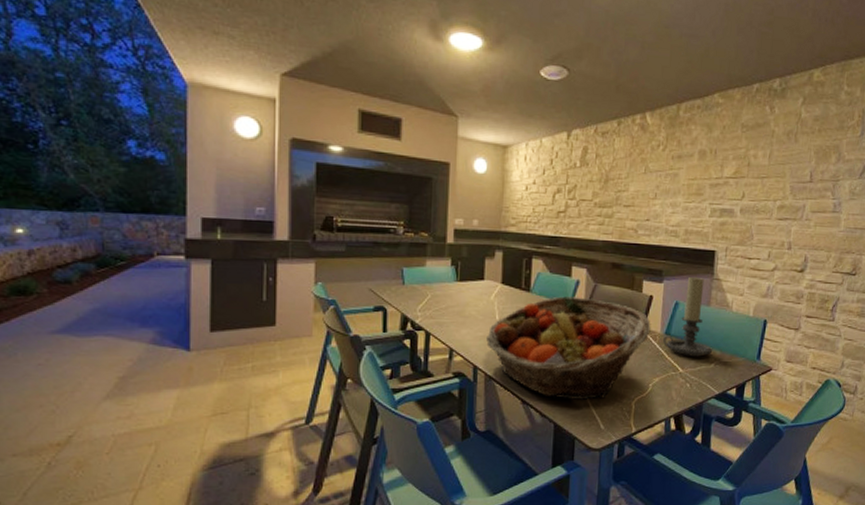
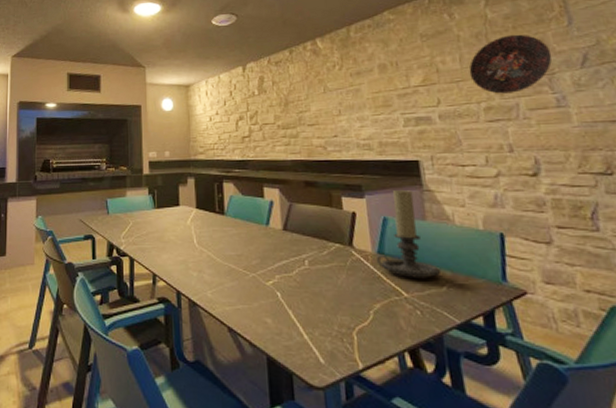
fruit basket: present [486,296,651,400] -> none [187,217,360,328]
decorative plate: none [774,137,842,195] -> present [469,34,552,94]

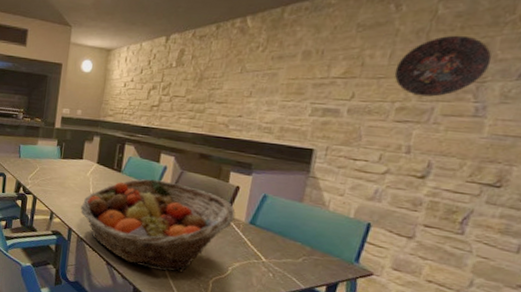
fruit basket: none [187,217,360,328] -> present [80,179,236,273]
candle holder: present [377,189,442,278] -> none [247,172,303,250]

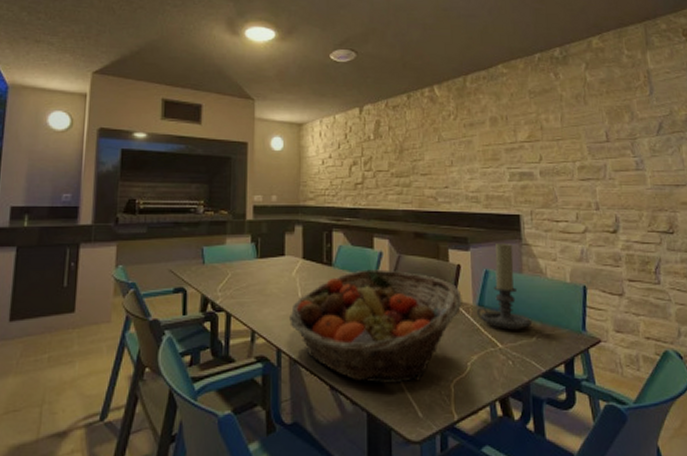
candle holder: none [247,172,303,250] -> present [477,242,533,330]
decorative plate: present [394,35,492,97] -> none [568,99,636,155]

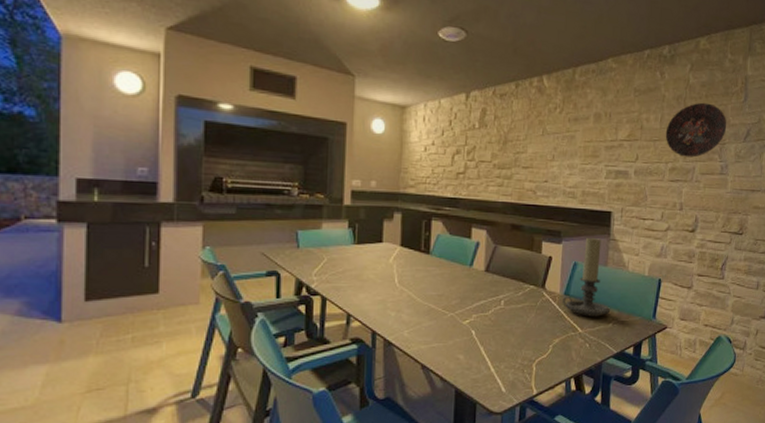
fruit basket: present [289,269,462,384] -> none [385,258,551,363]
decorative plate: none [568,99,636,155] -> present [665,102,727,158]

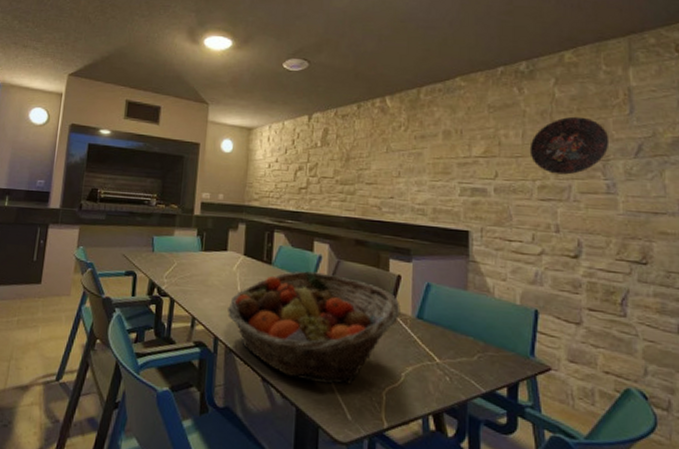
fruit basket: none [385,258,551,363] -> present [227,271,401,385]
candle holder: present [563,237,611,317] -> none [415,257,475,347]

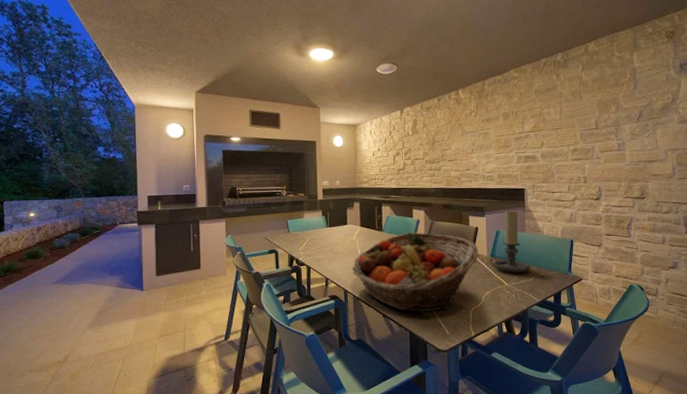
candle holder: none [415,257,475,347] -> present [490,210,531,273]
decorative plate: present [529,116,610,175] -> none [565,94,620,140]

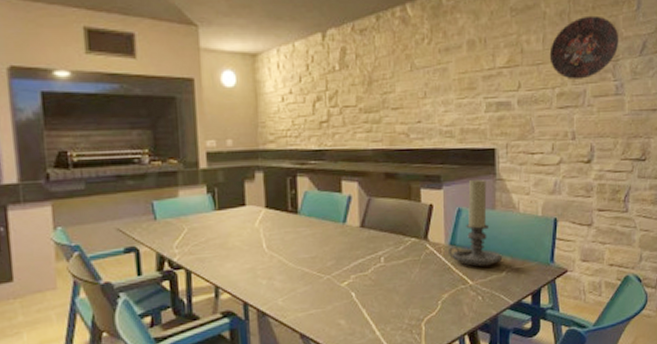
fruit basket: present [352,232,479,312] -> none [255,214,434,329]
decorative plate: none [565,94,620,140] -> present [549,15,619,79]

